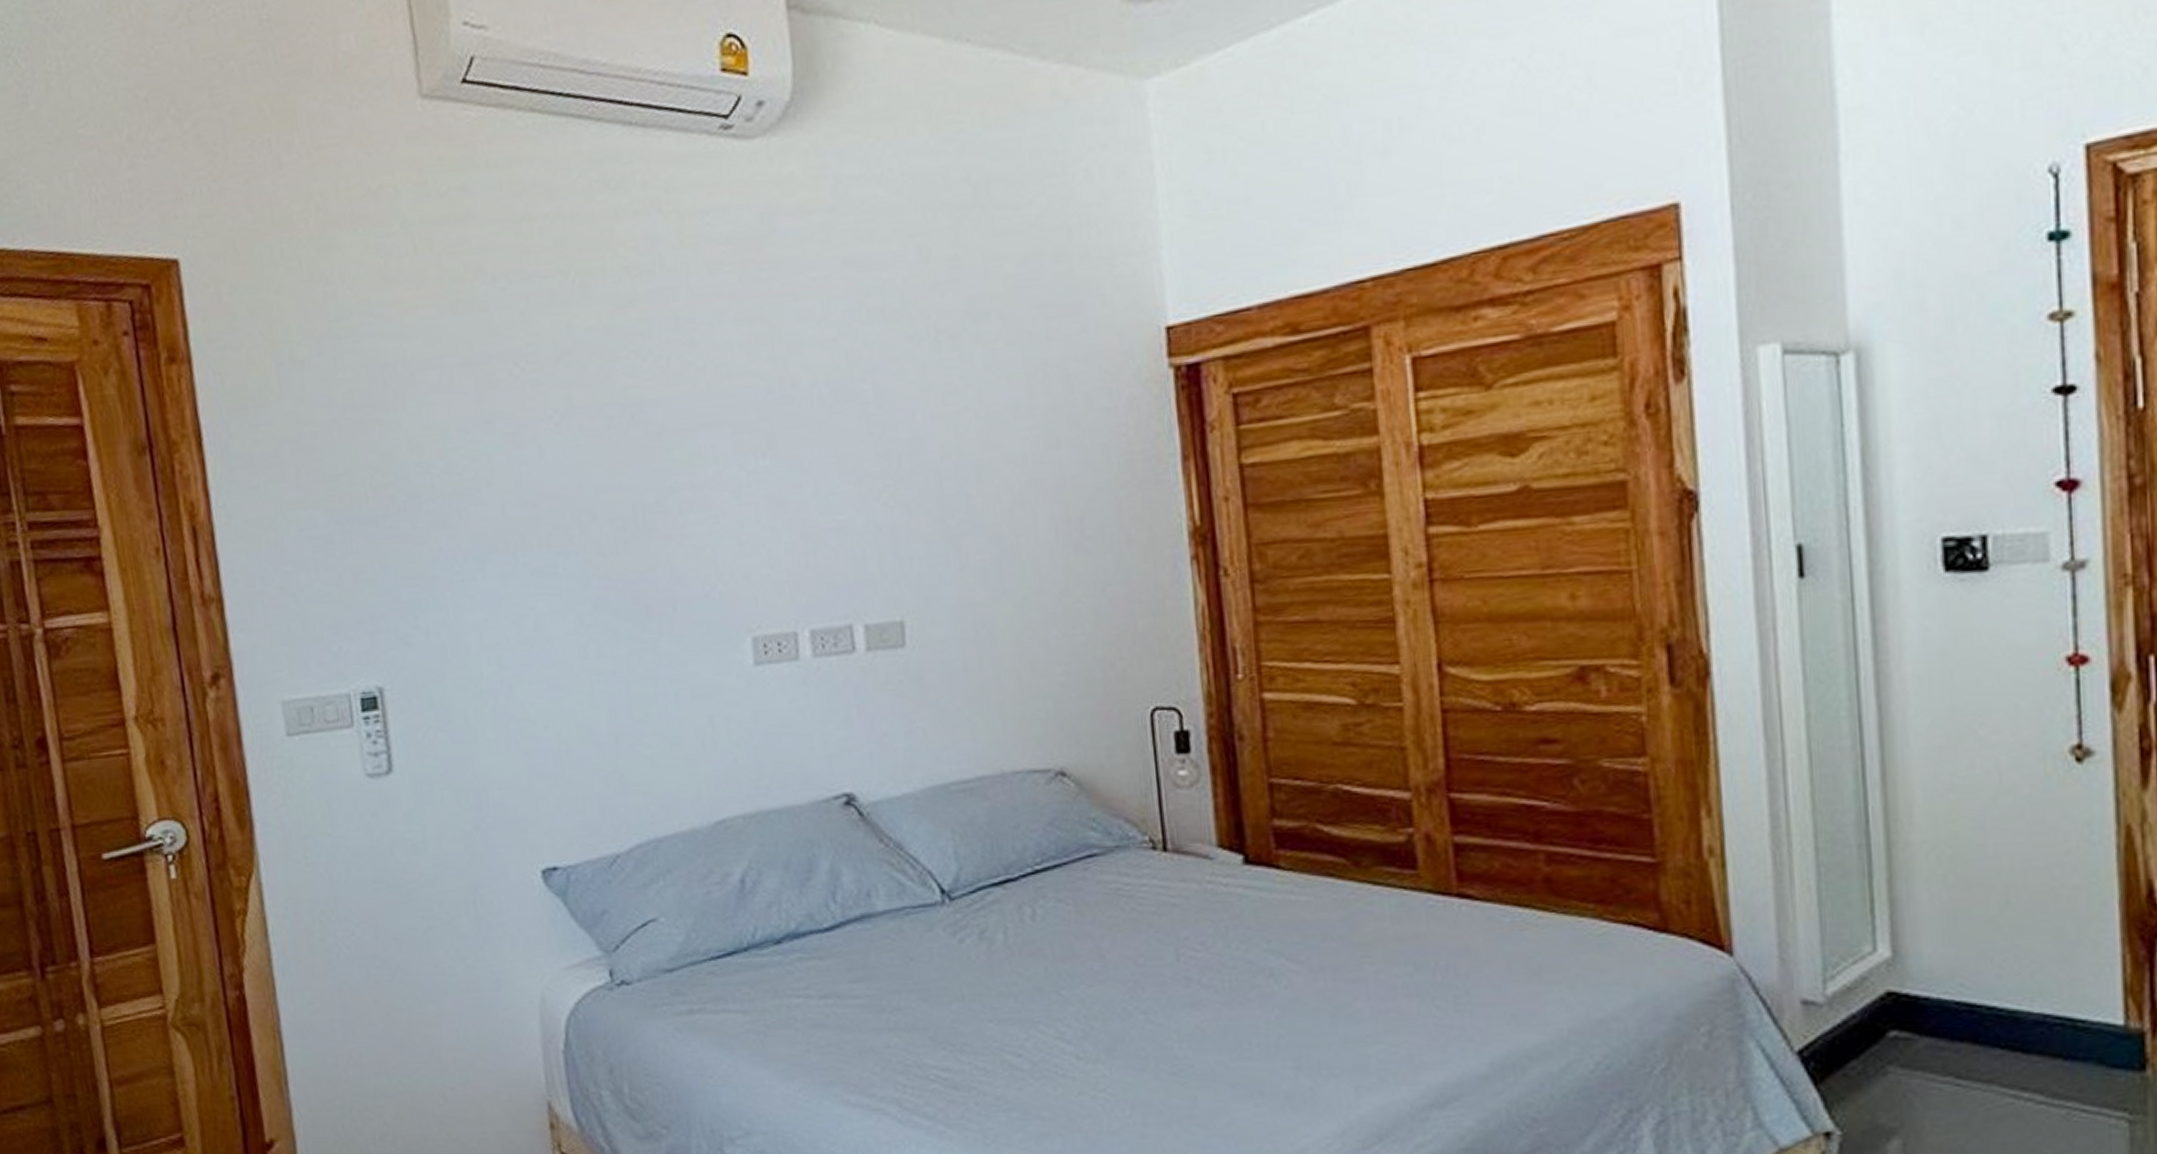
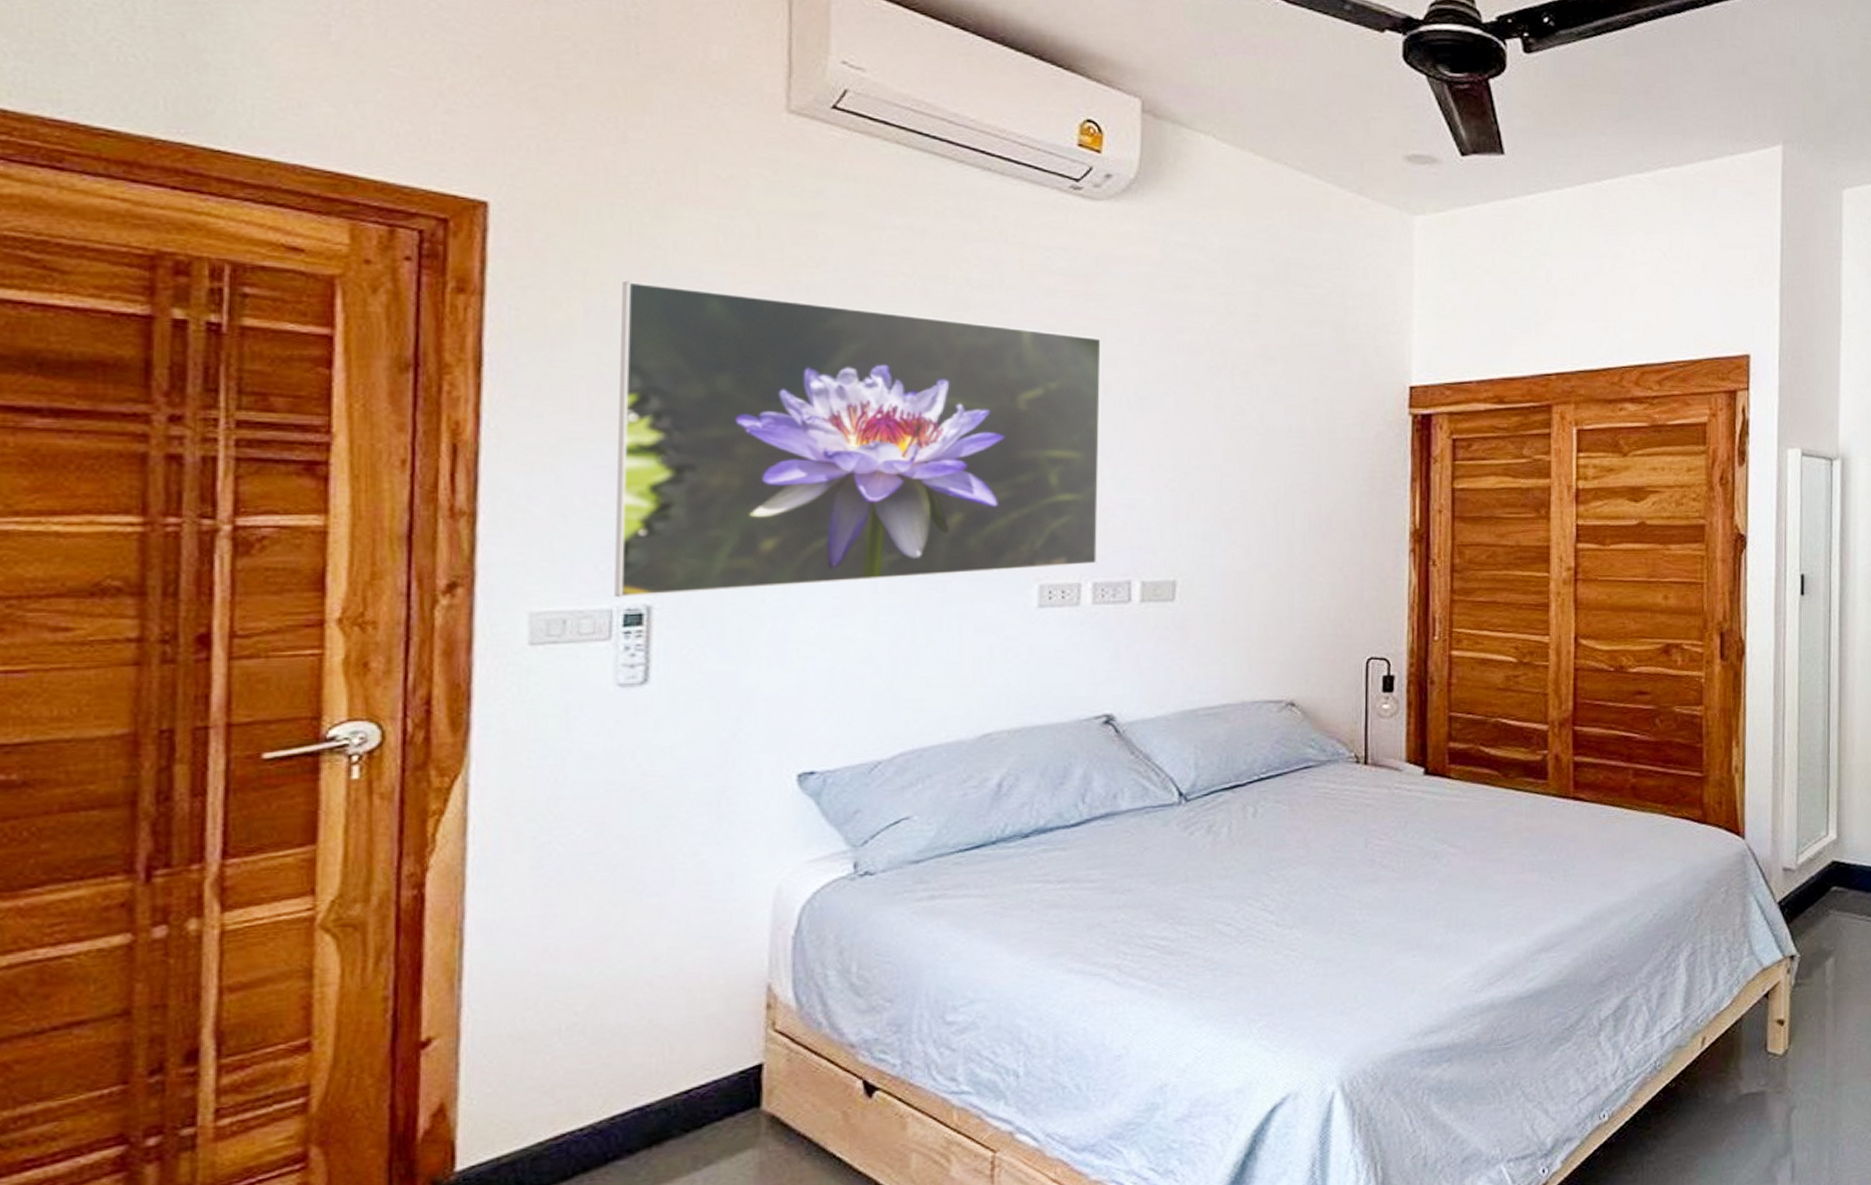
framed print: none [303,317,812,681] -> present [614,280,1102,598]

